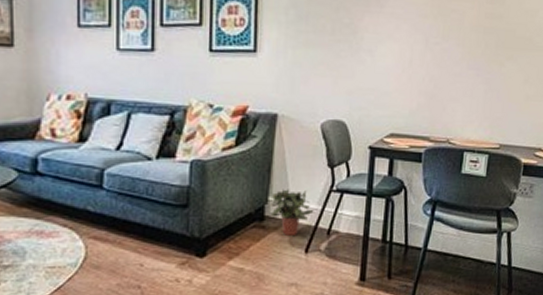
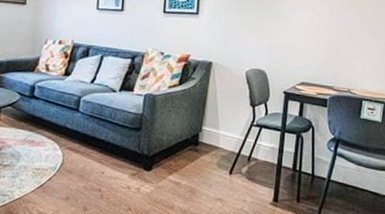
potted plant: present [267,189,314,237] -> none [200,121,238,160]

